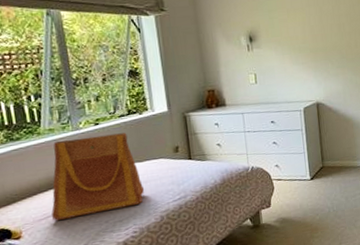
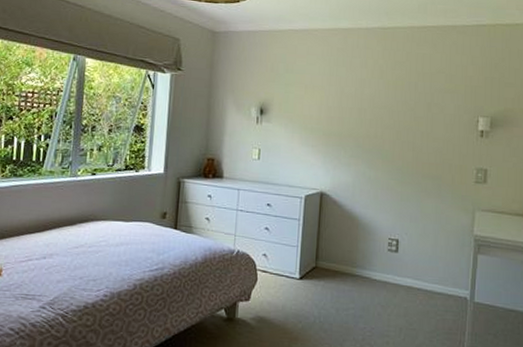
tote bag: present [51,133,145,221] -> none [32,185,125,267]

